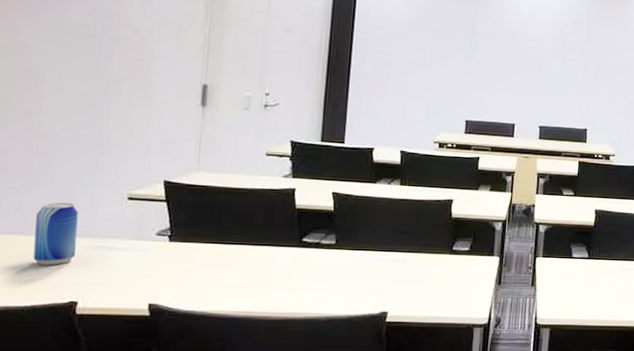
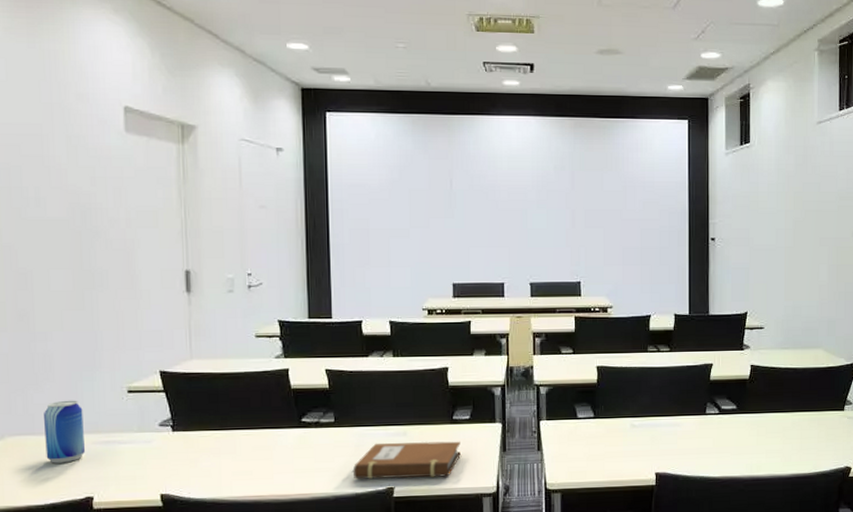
notebook: none [346,267,458,305] -> present [351,441,461,479]

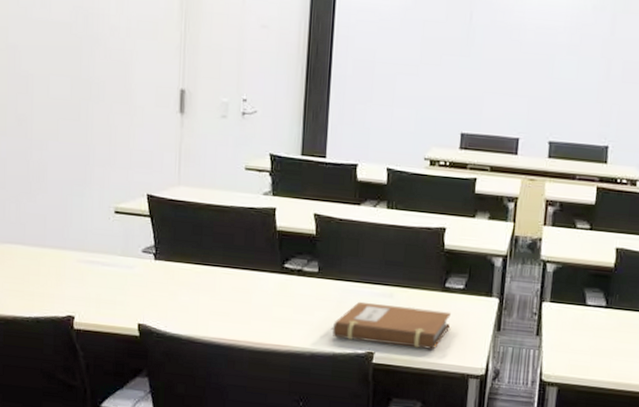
beer can: present [44,400,86,464] -> none [34,213,71,278]

